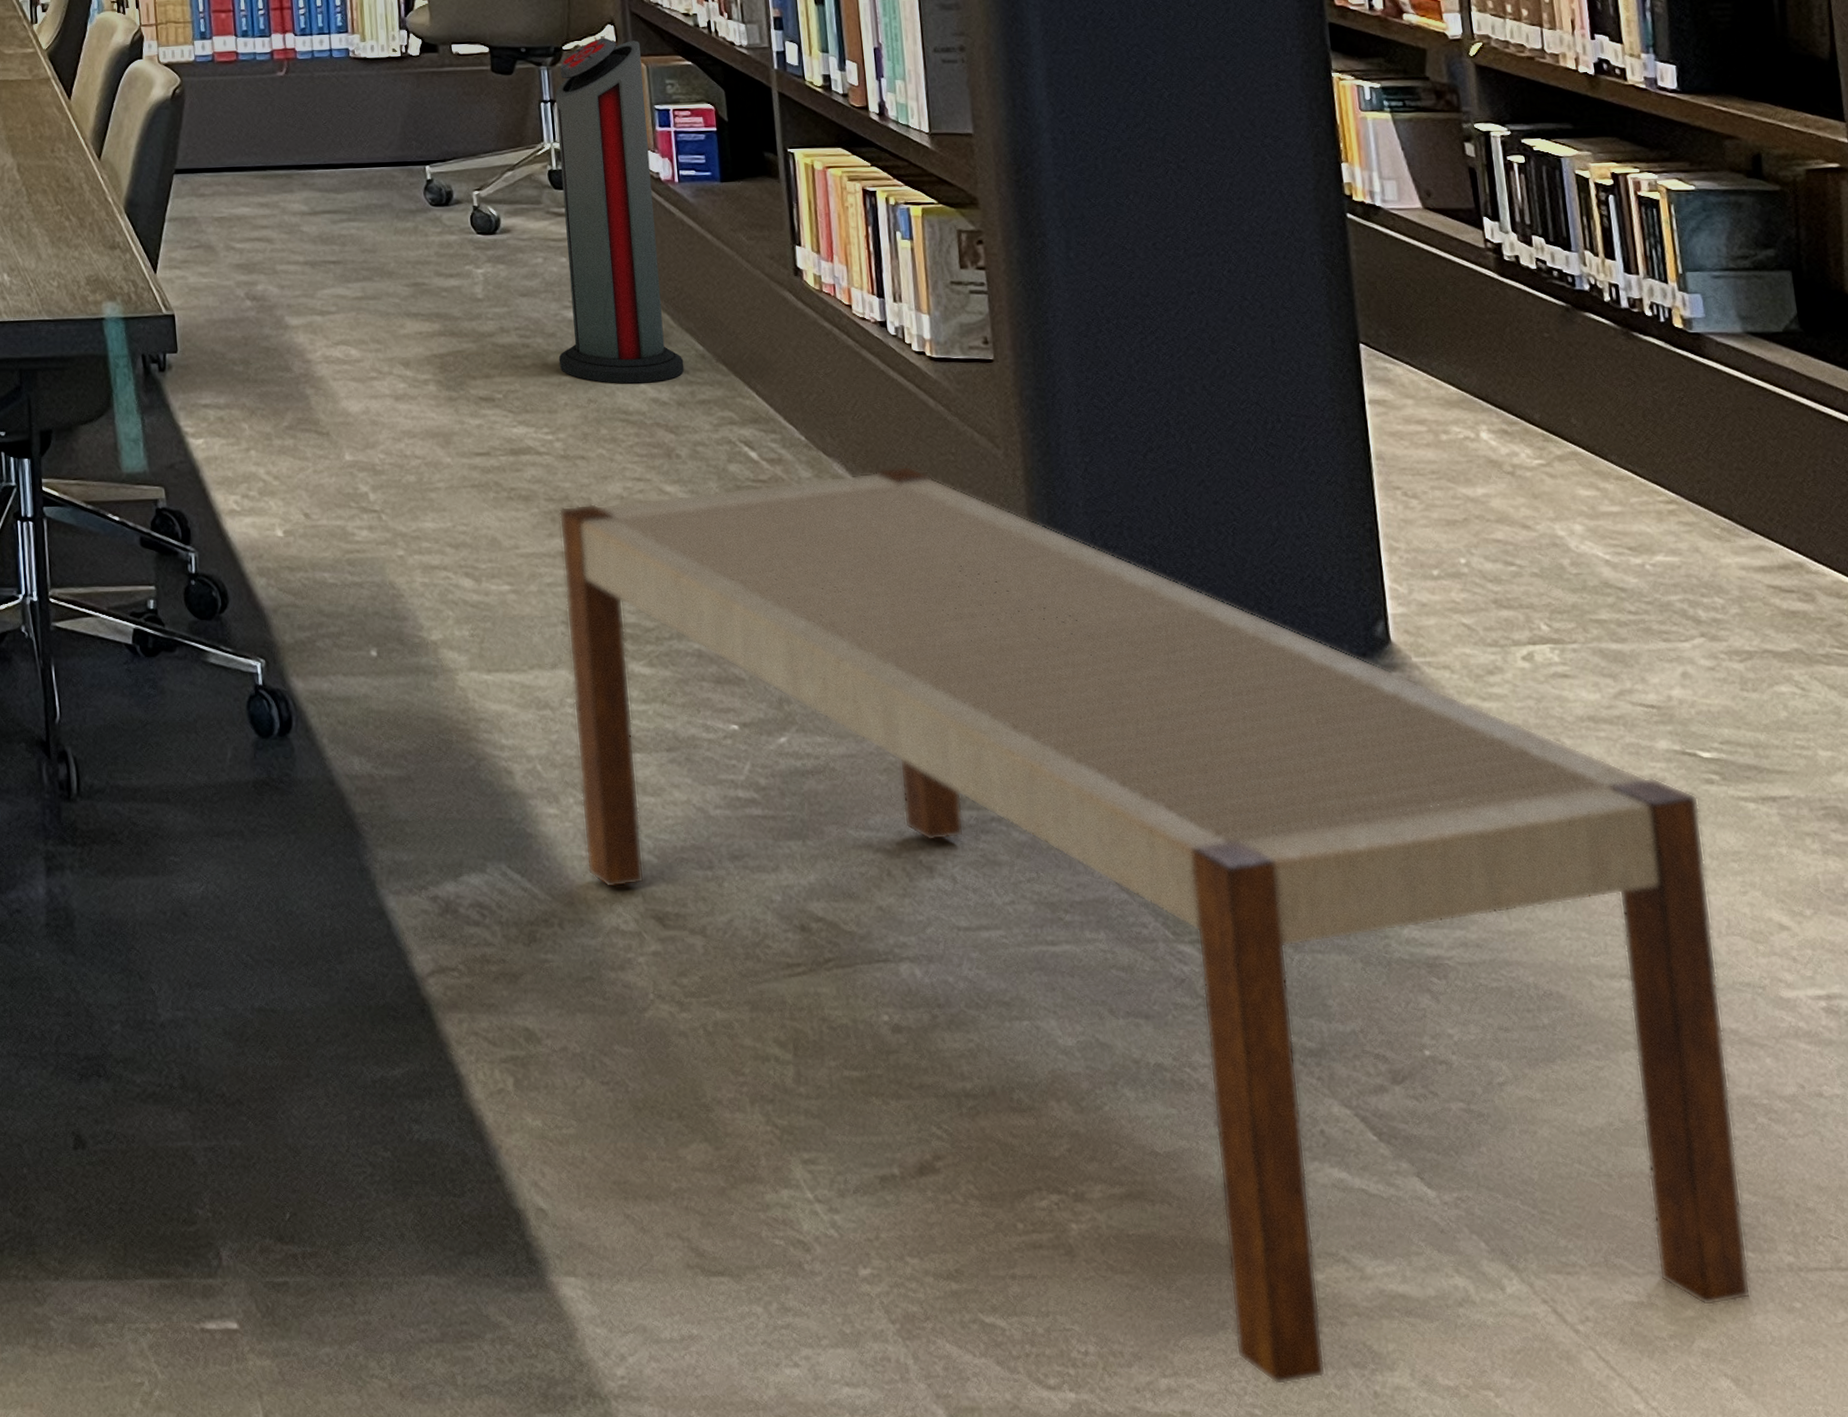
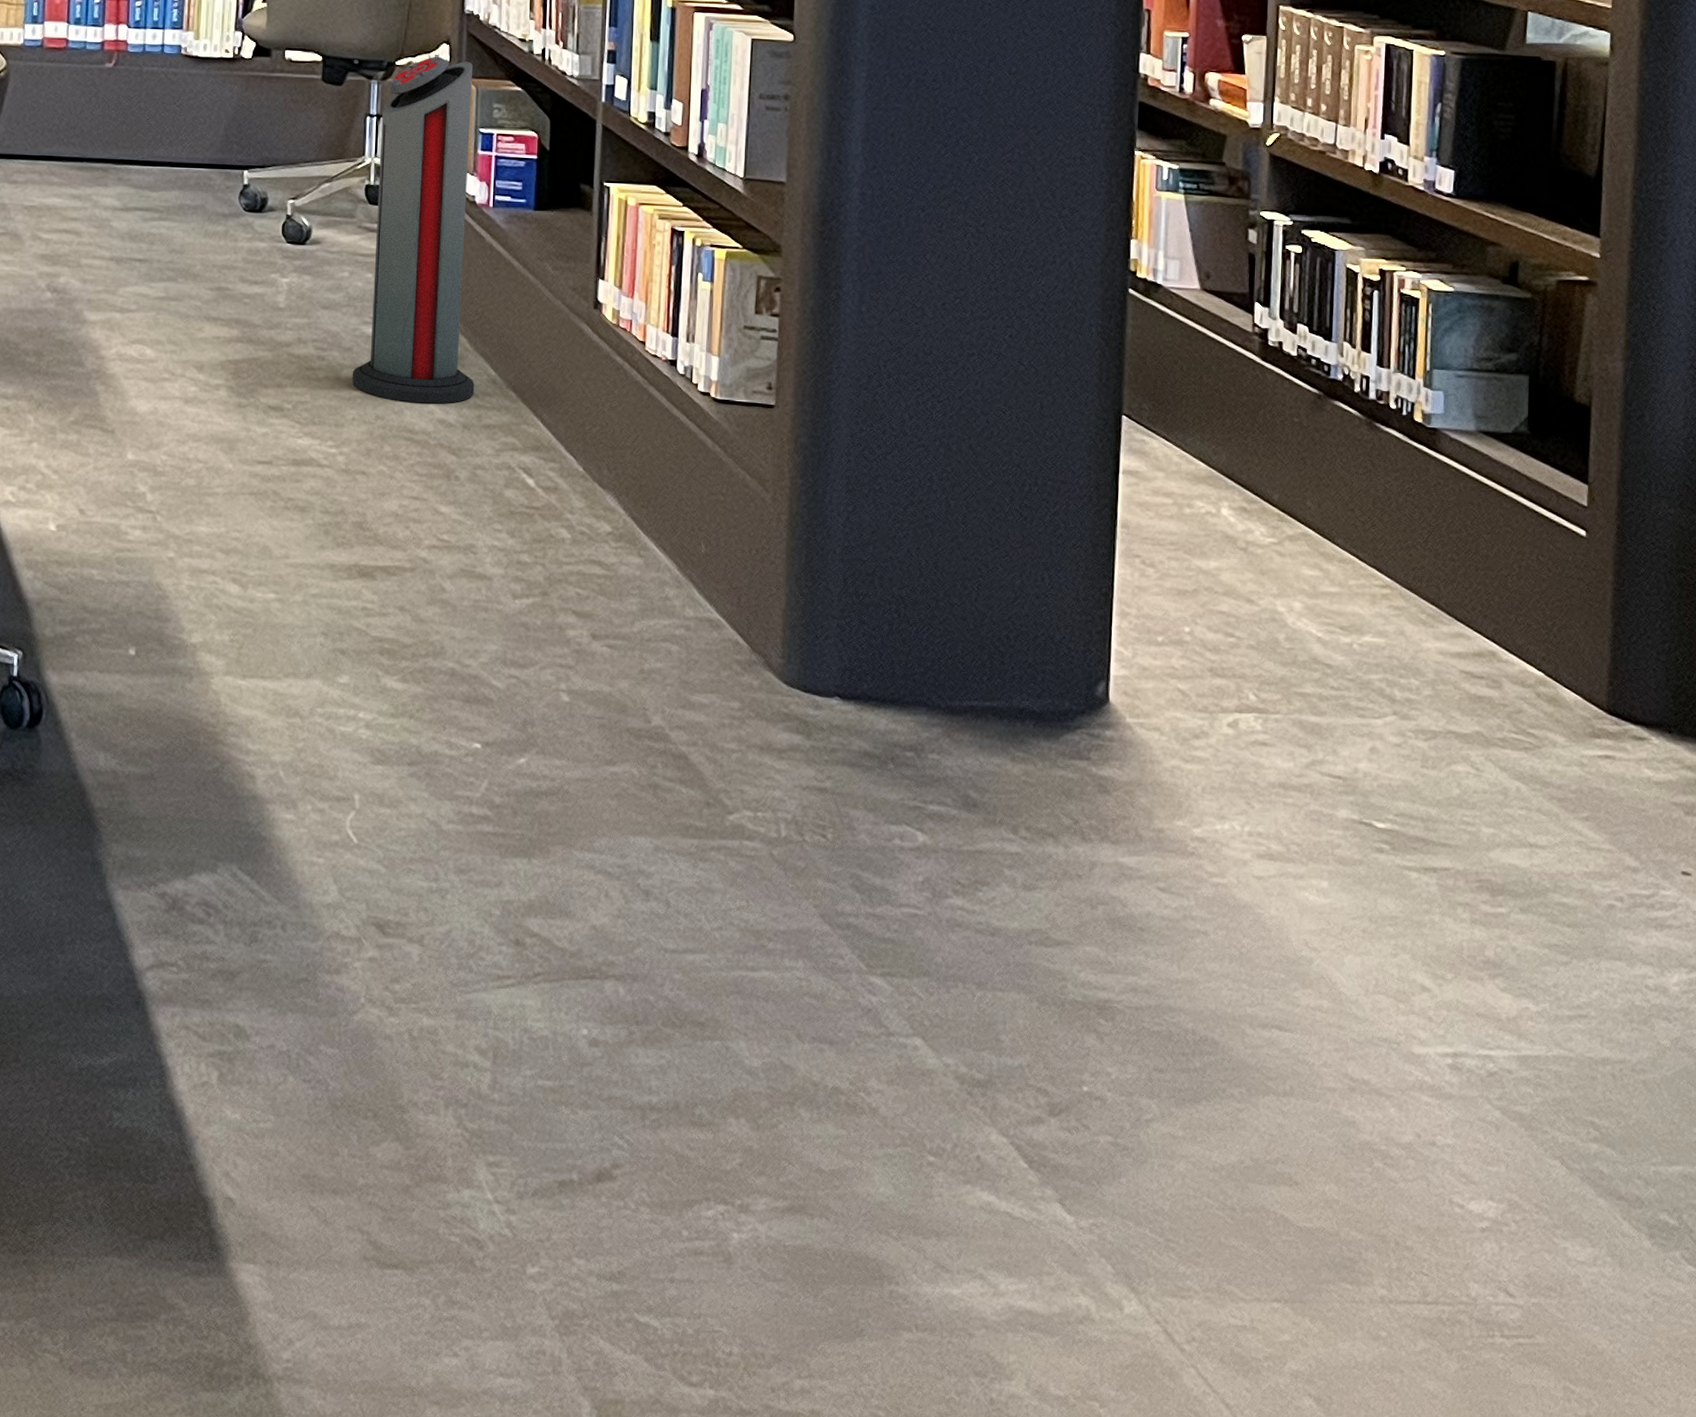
bench: present [558,466,1751,1385] -> none [316,503,1368,1390]

